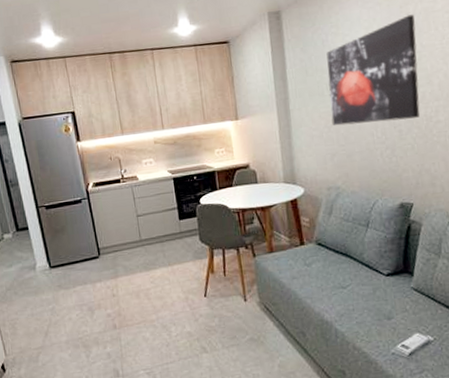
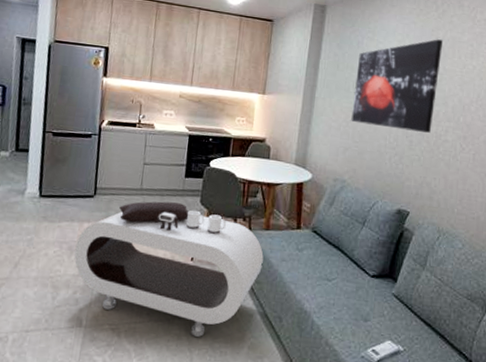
coffee table: none [94,245,275,365] -> present [74,201,264,337]

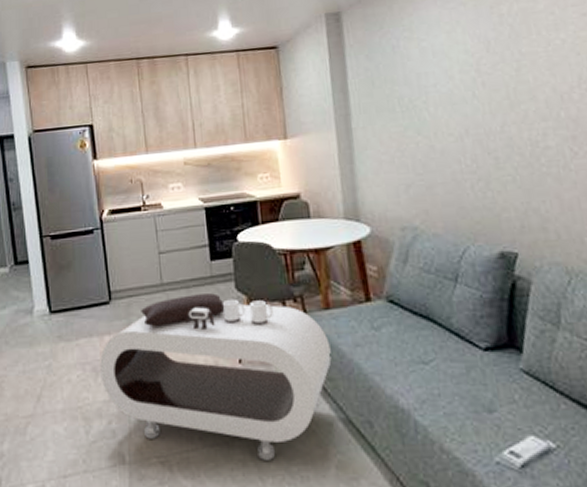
wall art: present [351,39,444,133] -> none [397,16,522,150]

